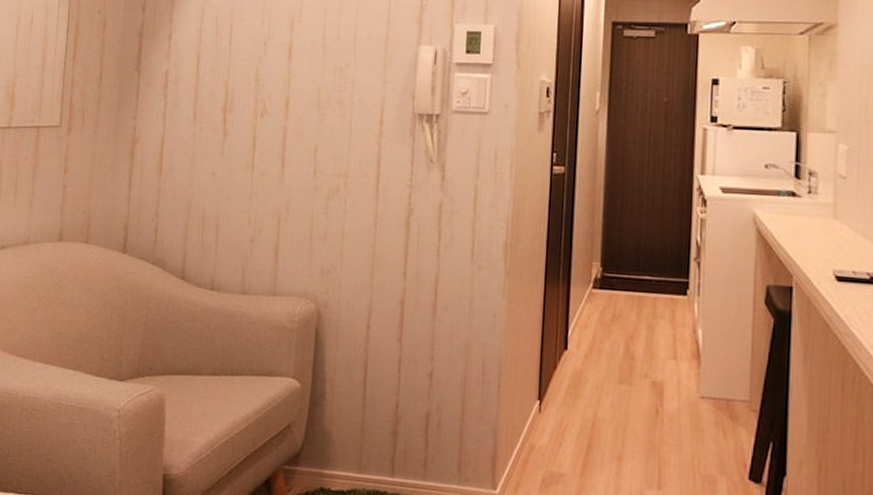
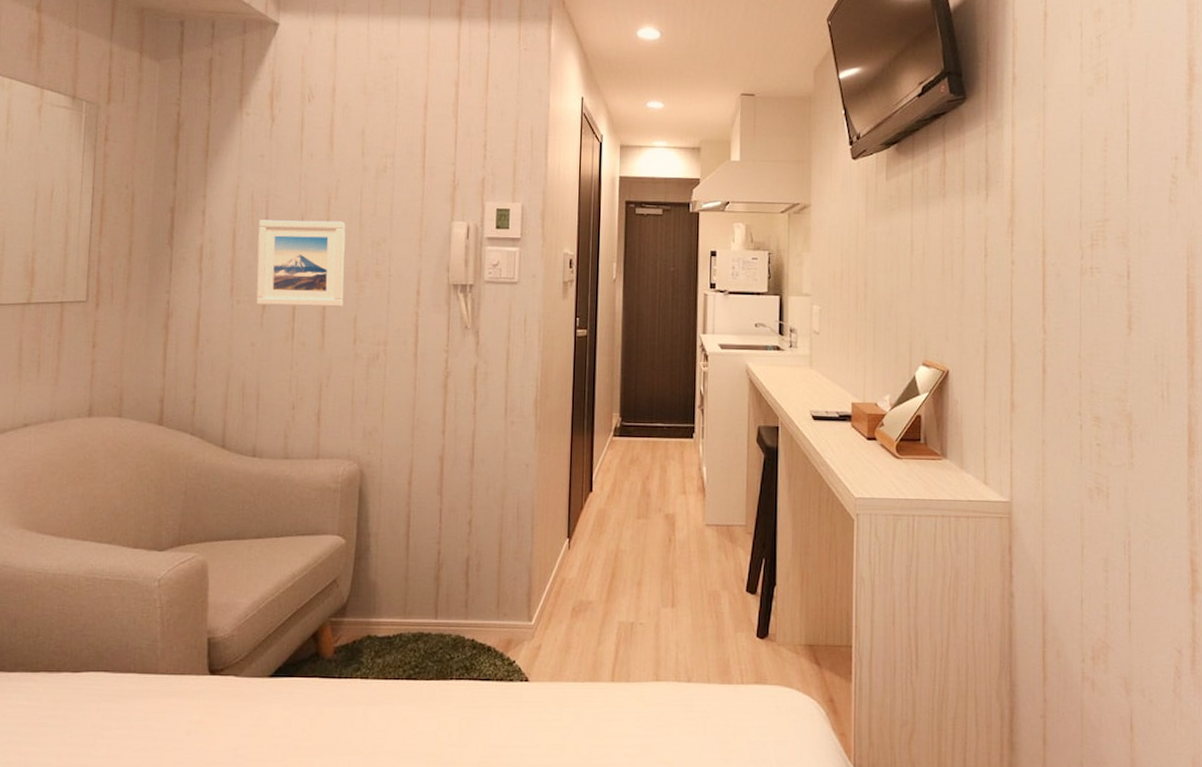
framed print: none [218,44,309,136] -> present [256,219,346,307]

